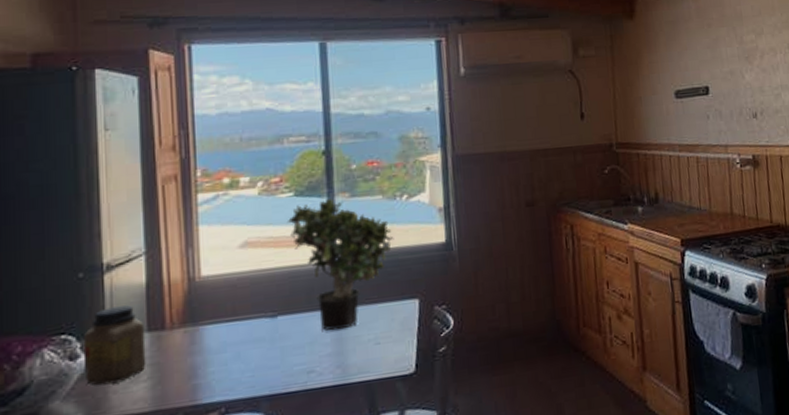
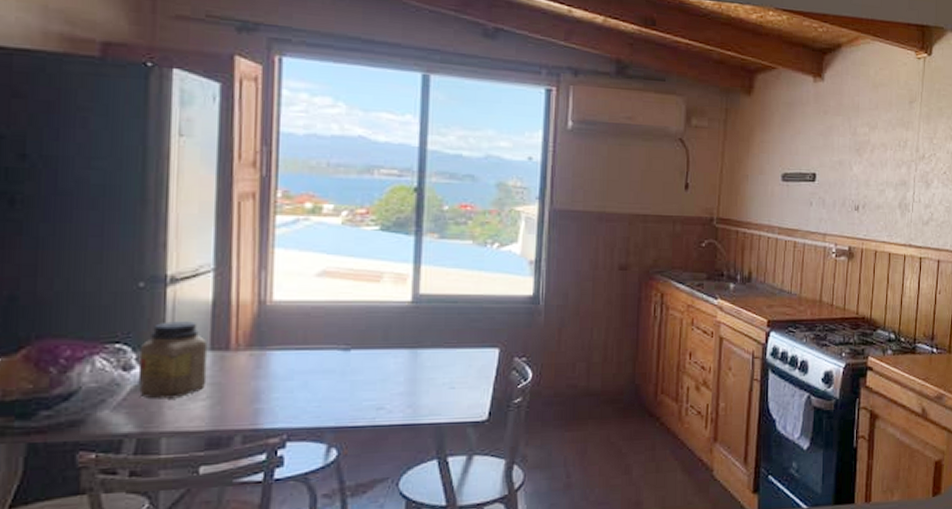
potted plant: present [287,199,394,331] -> none [369,238,481,371]

